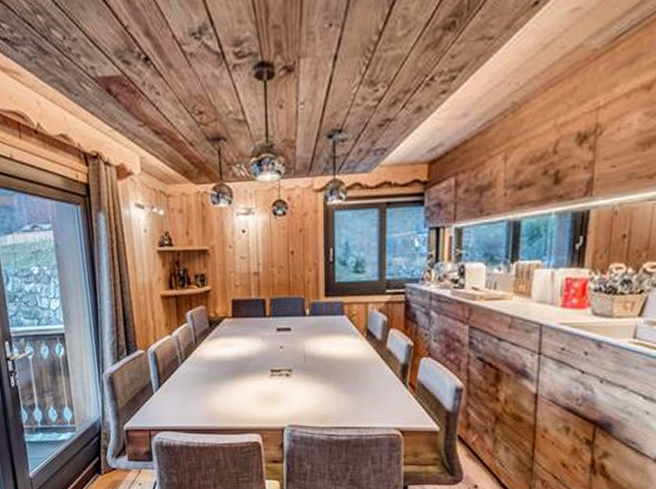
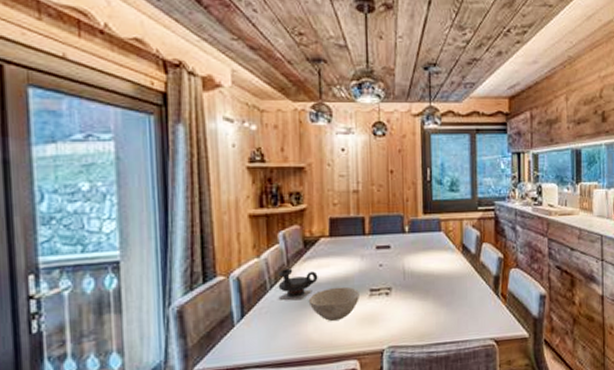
teapot: none [187,346,223,375] -> present [277,268,318,301]
bowl: none [214,366,261,396] -> present [308,286,359,321]

